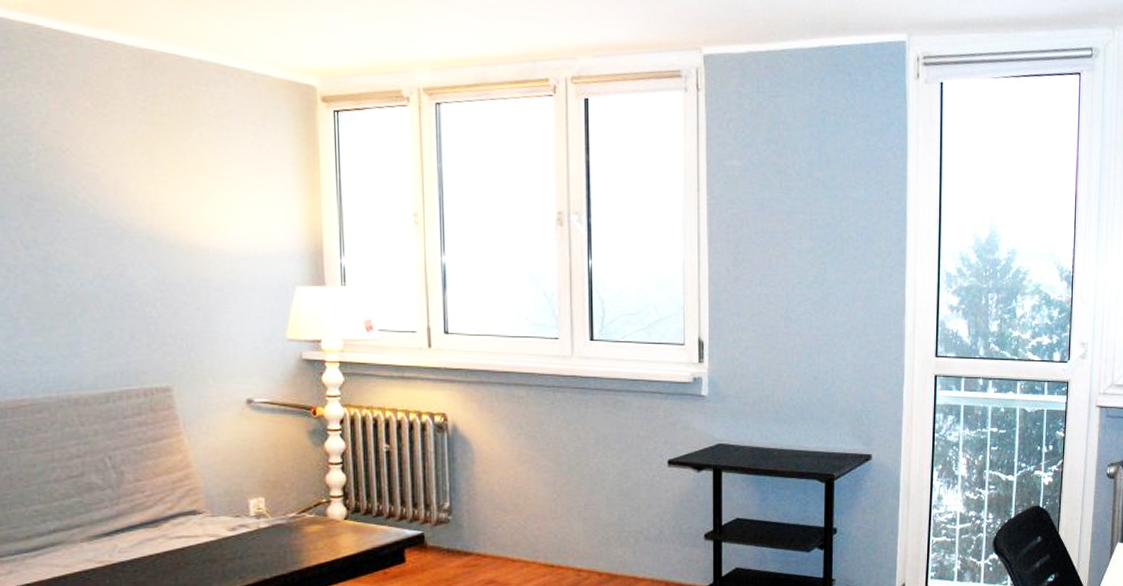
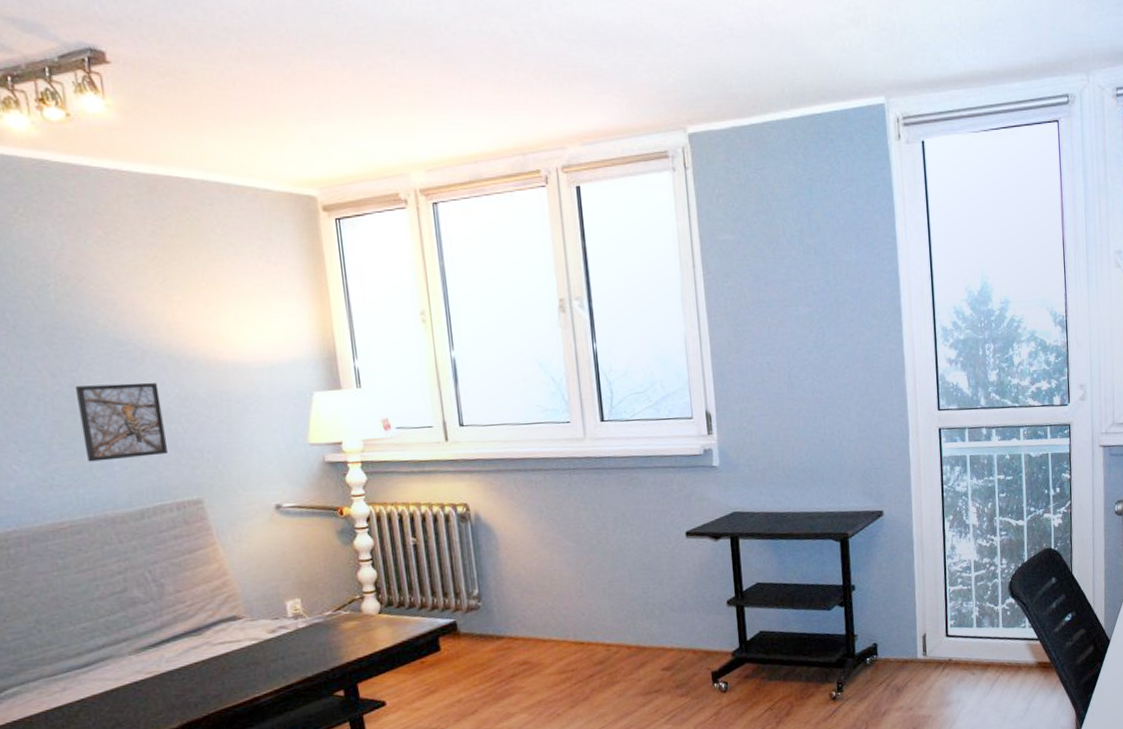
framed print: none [48,260,141,340] -> present [74,382,169,462]

